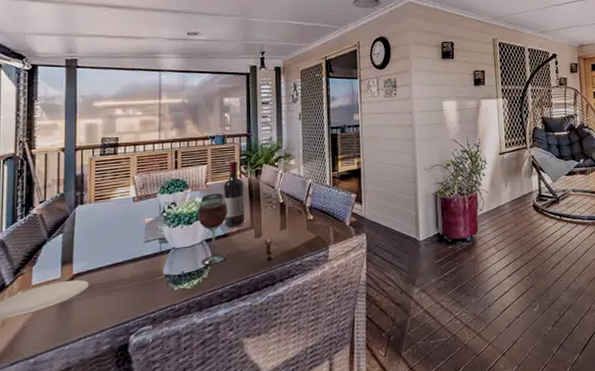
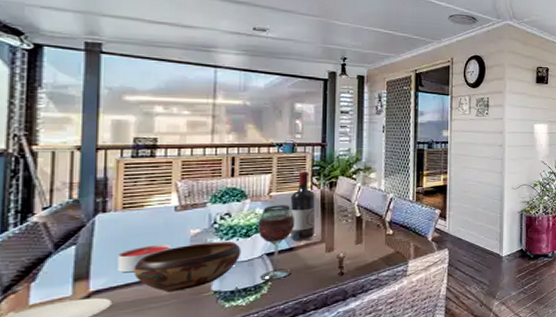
candle: none [93,232,130,258] -> present [118,245,170,273]
decorative bowl: none [104,228,186,275] -> present [133,241,242,291]

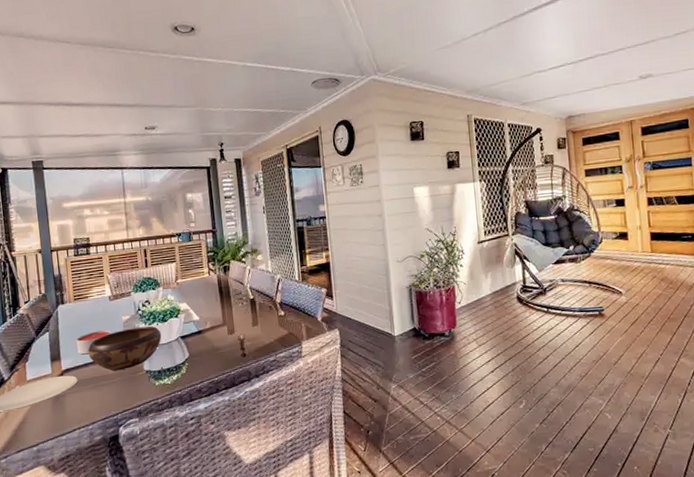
wineglass: present [257,205,295,280] -> none [170,290,203,361]
wine bottle: present [290,172,316,241] -> none [193,258,217,325]

